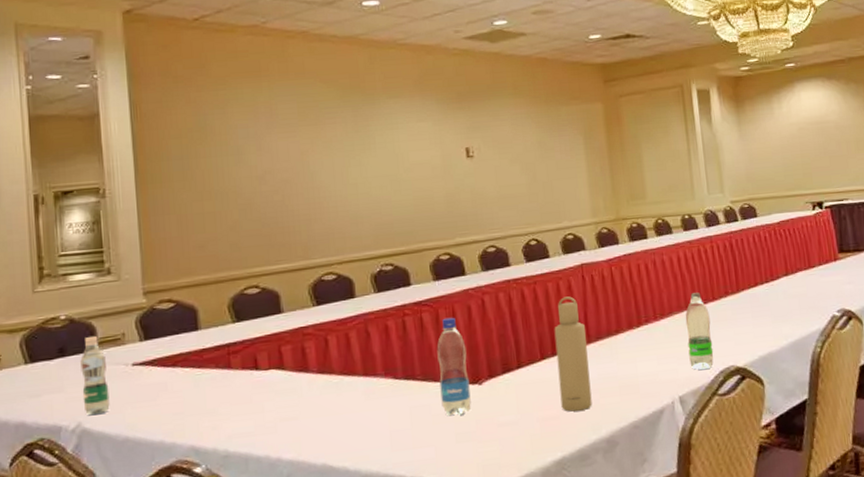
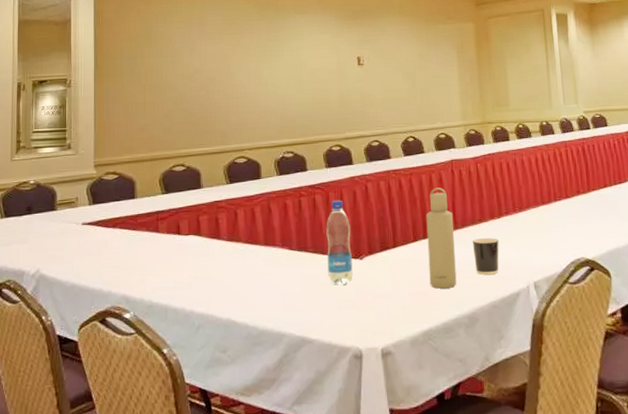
bottle: present [80,335,110,416] -> none [42,198,63,264]
mug: none [608,350,640,393] -> present [472,237,500,275]
bottle: present [685,292,714,370] -> none [541,190,566,259]

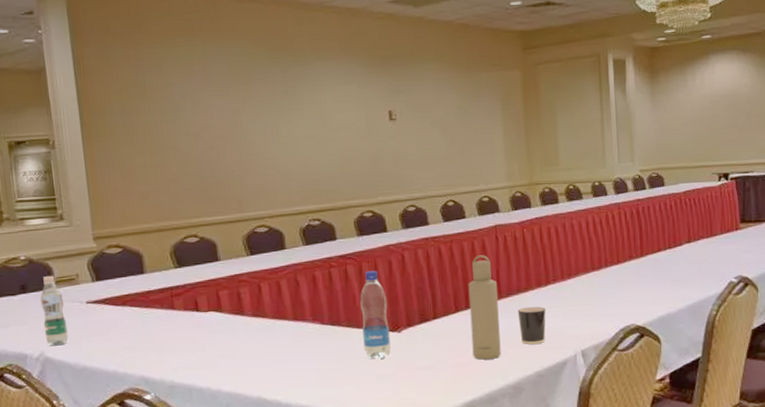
bottle: none [42,198,63,264] -> present [40,275,68,346]

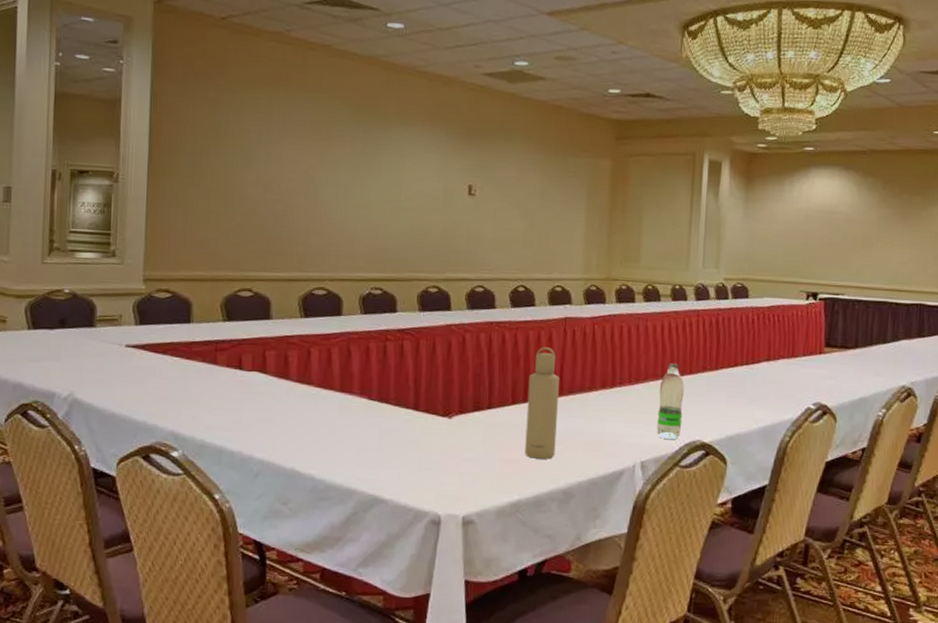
bottle: present [40,275,68,346] -> none [77,312,102,388]
bottle: present [360,270,391,360] -> none [410,349,442,444]
mug: present [517,306,546,345] -> none [577,408,608,449]
bottle: none [590,256,616,327] -> present [657,363,684,439]

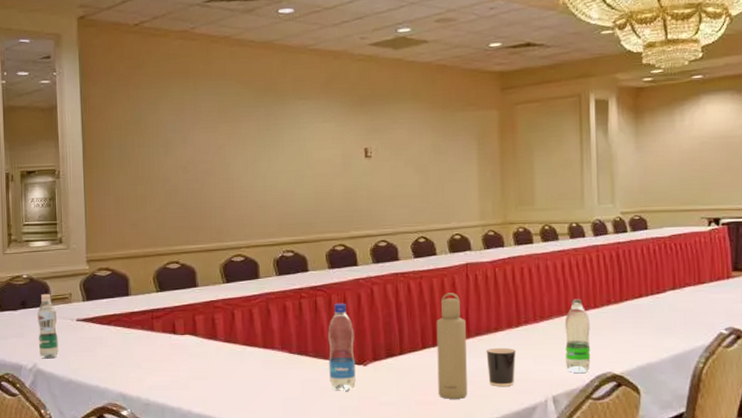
bottle: none [77,312,102,388] -> present [37,293,59,359]
bottle: none [410,349,442,444] -> present [328,303,356,391]
mug: none [577,408,608,449] -> present [486,347,516,387]

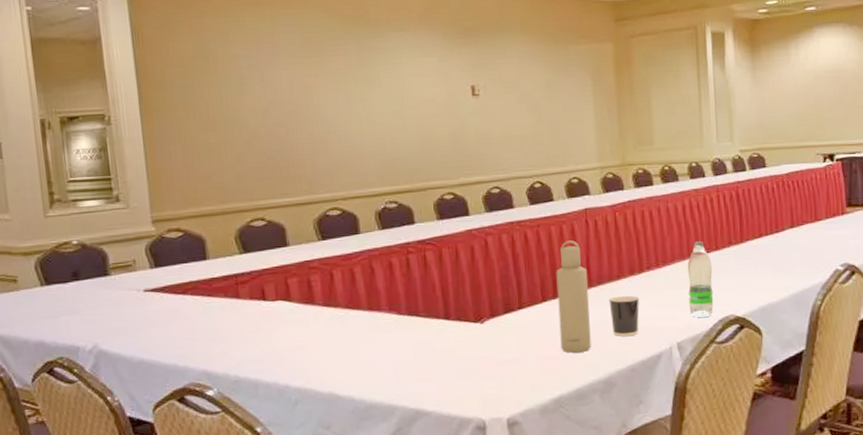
bottle: present [37,293,59,359] -> none [94,261,124,338]
bottle: present [328,303,356,391] -> none [439,256,473,353]

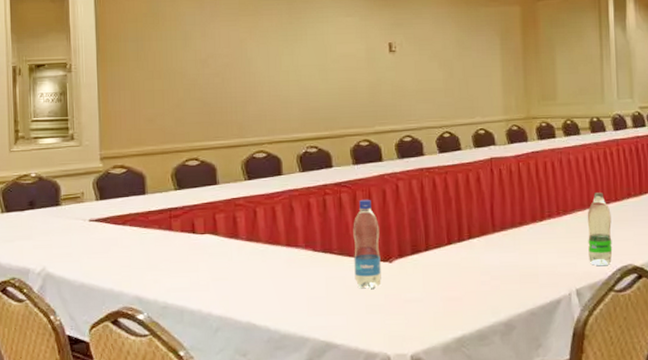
bottle: none [439,256,473,353] -> present [353,199,381,289]
bottle: present [556,240,591,353] -> none [461,187,493,295]
mug: present [609,295,640,337] -> none [511,241,540,281]

